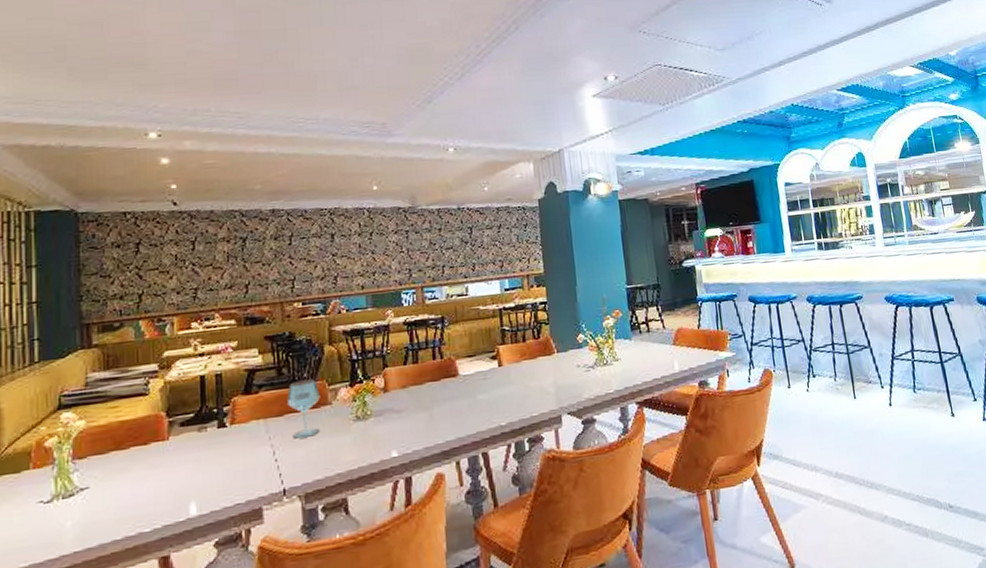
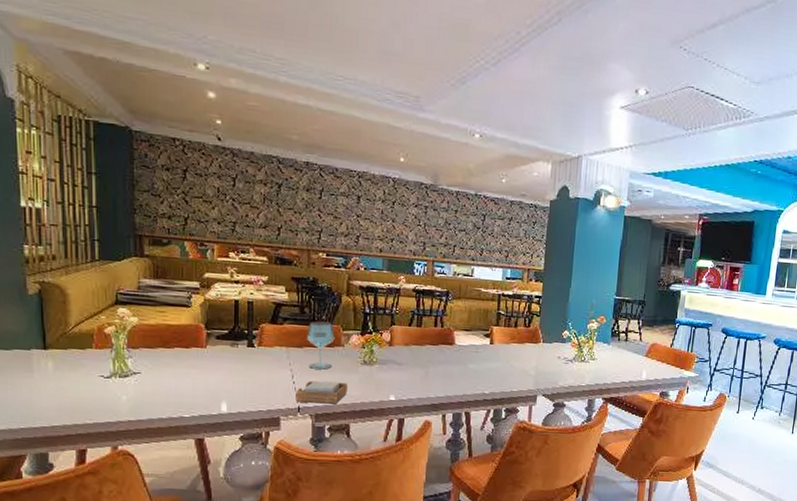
napkin holder: none [279,447,341,484] -> present [296,380,347,404]

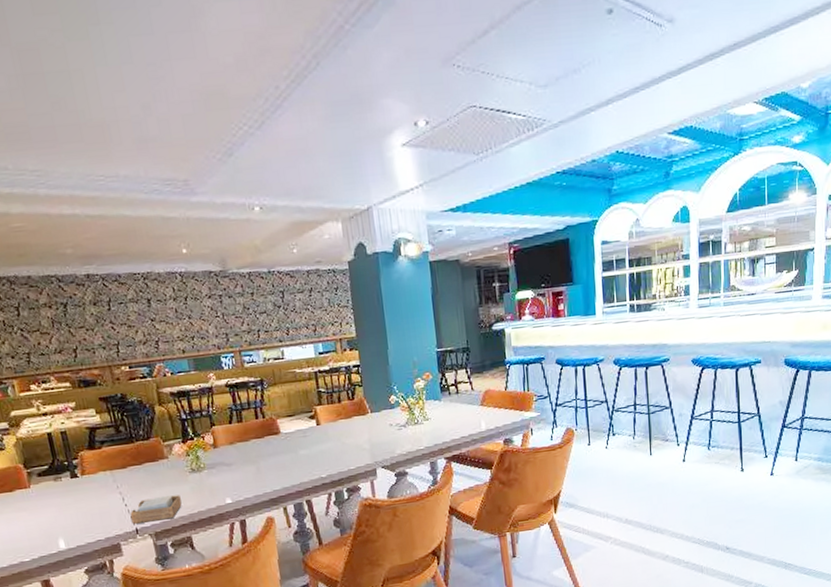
wine glass: present [307,321,335,370] -> none [127,436,160,488]

